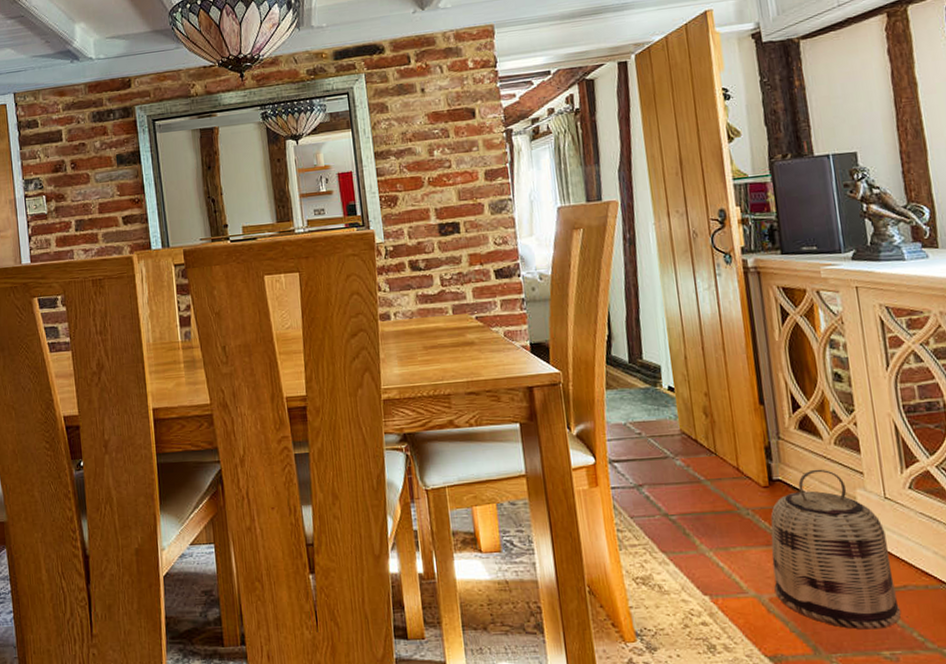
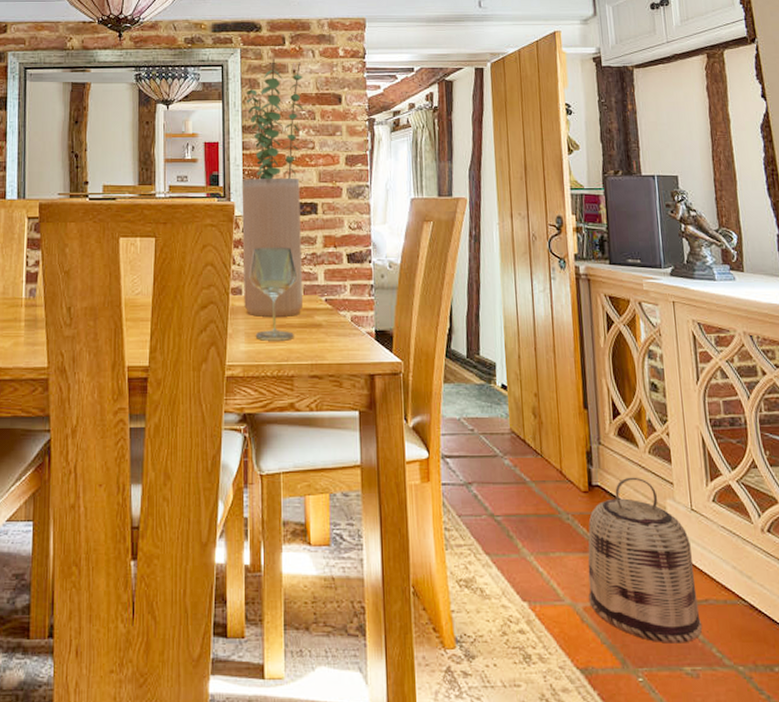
vase: none [374,79,453,340] -> present [241,58,304,317]
wine glass: none [395,269,447,363] -> present [249,247,298,341]

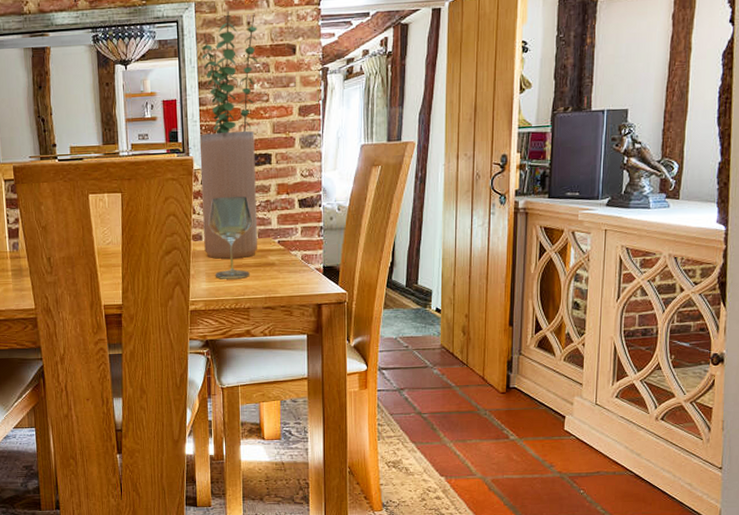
basket: present [587,477,703,644] -> none [497,380,592,504]

